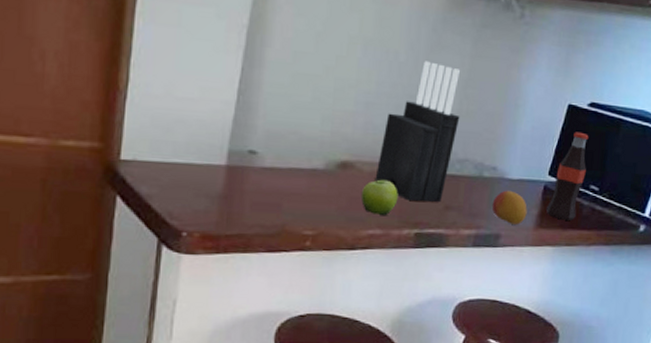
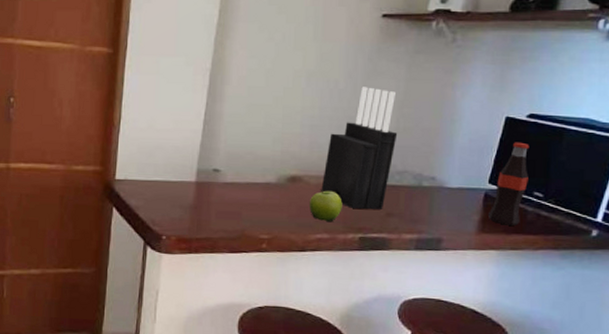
fruit: present [491,190,527,225] -> none [432,198,468,230]

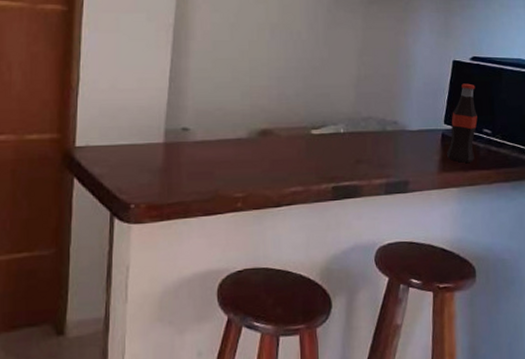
fruit: present [310,190,343,222] -> none [282,142,314,174]
knife block: present [321,87,398,209] -> none [292,37,360,158]

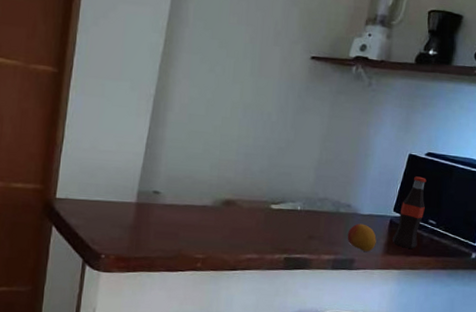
fruit: none [397,140,430,171] -> present [347,223,377,252]

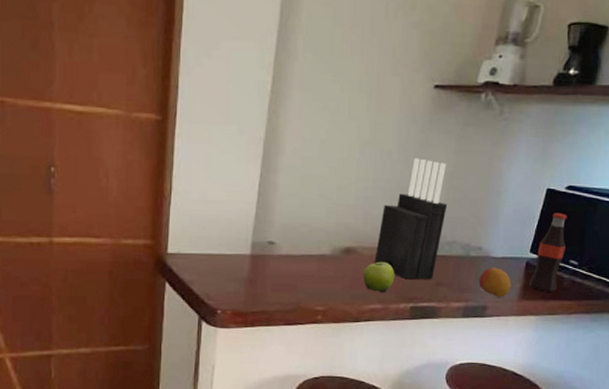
fruit: none [241,214,271,244] -> present [363,261,395,293]
knife block: none [252,121,321,233] -> present [374,158,448,279]

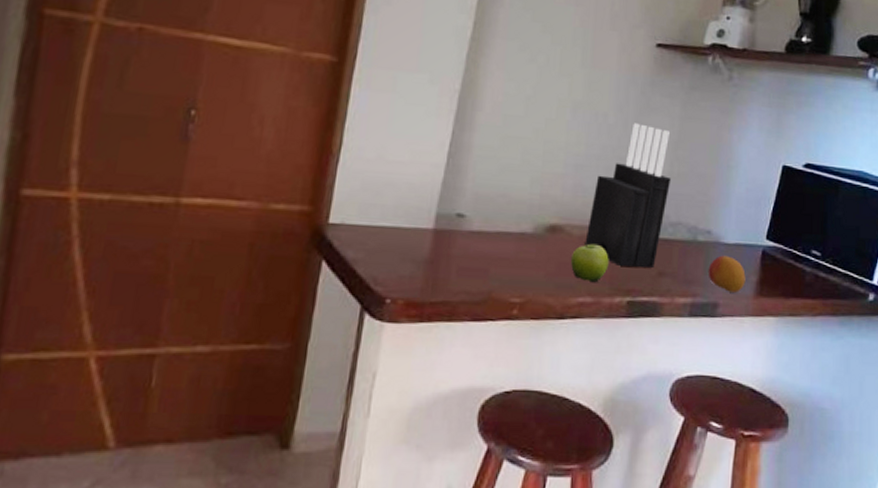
bottle: present [528,213,567,292] -> none [765,193,806,288]

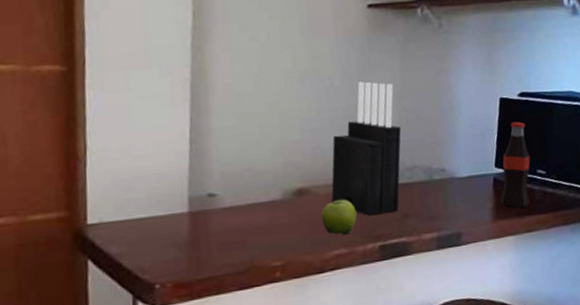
fruit: present [708,255,746,293] -> none [447,188,483,221]
bottle: none [765,193,806,288] -> present [499,121,531,208]

